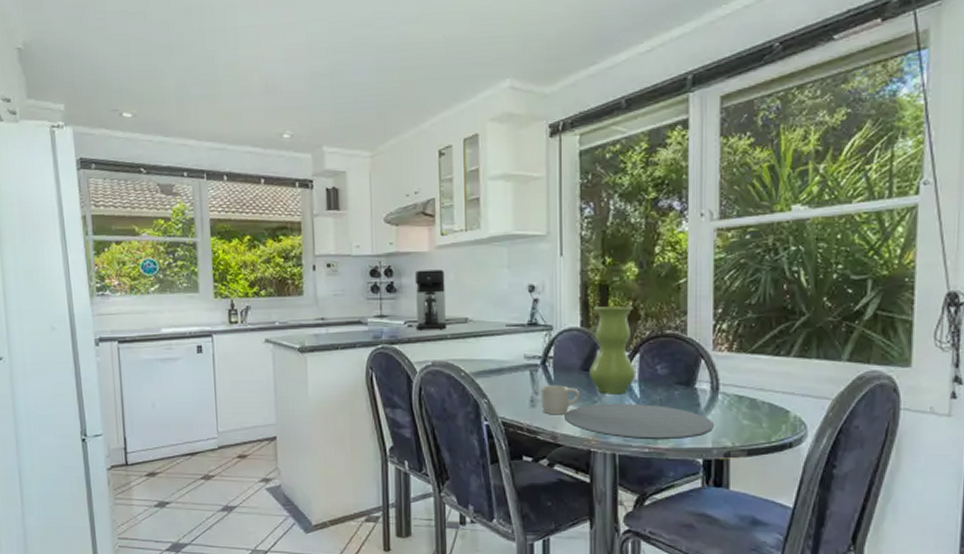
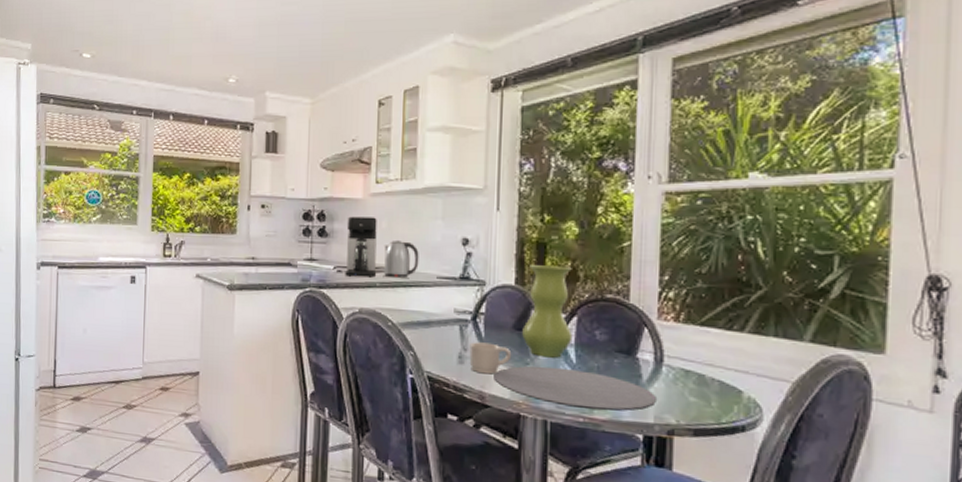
kettle: none [452,290,488,330] -> present [384,239,419,279]

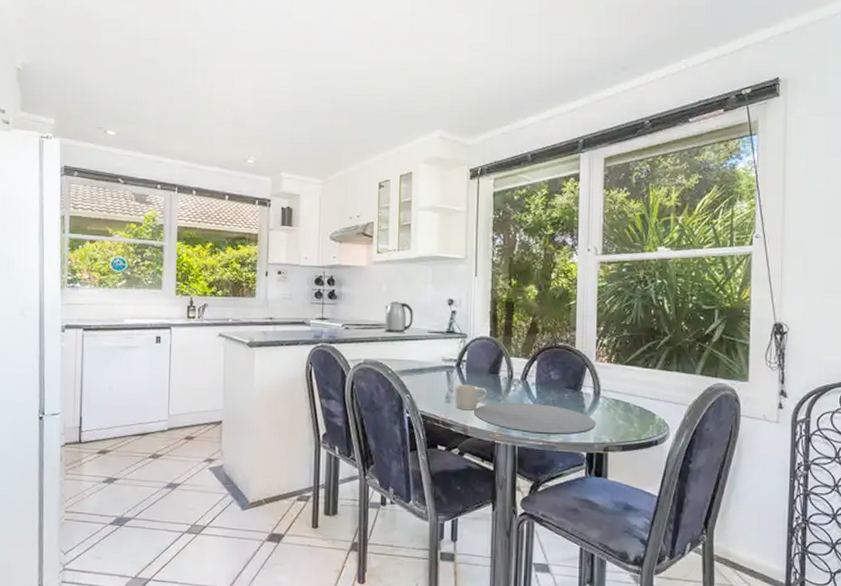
coffee maker: present [345,216,377,279] -> none [352,281,379,334]
vase: present [522,265,573,358] -> none [496,320,534,395]

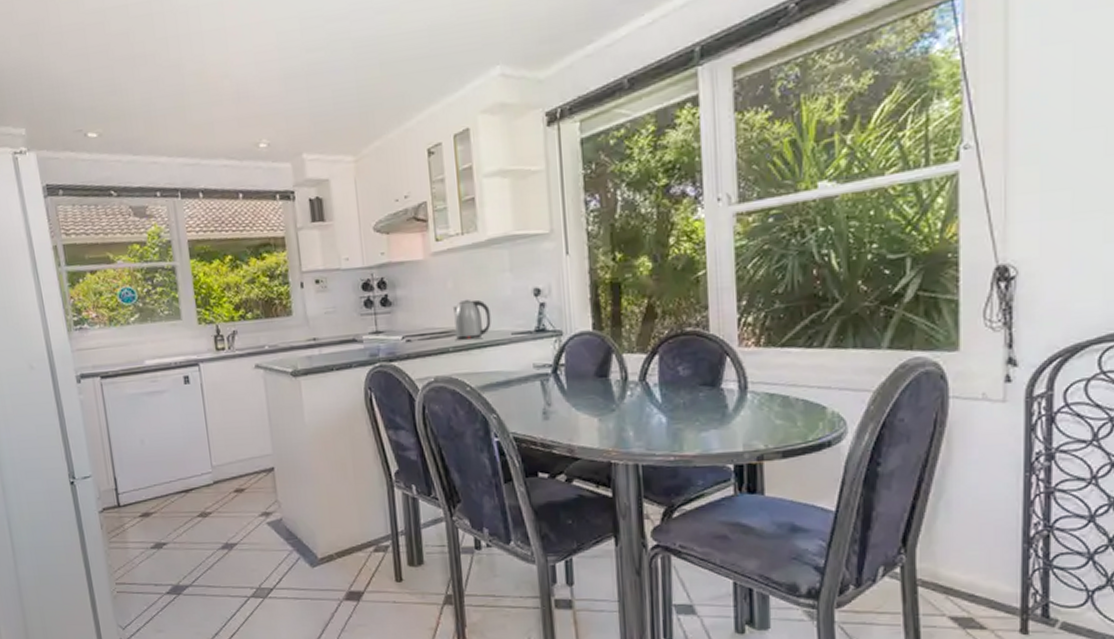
mug: present [454,384,488,411] -> none [553,394,597,427]
placemat: present [474,402,595,434] -> none [580,409,744,447]

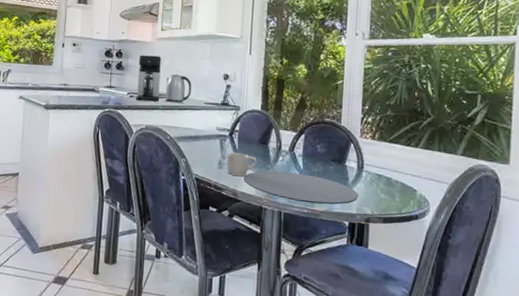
coffee maker: none [409,278,449,346] -> present [136,55,161,103]
mug: none [553,394,597,427] -> present [226,152,258,177]
placemat: none [580,409,744,447] -> present [244,170,358,204]

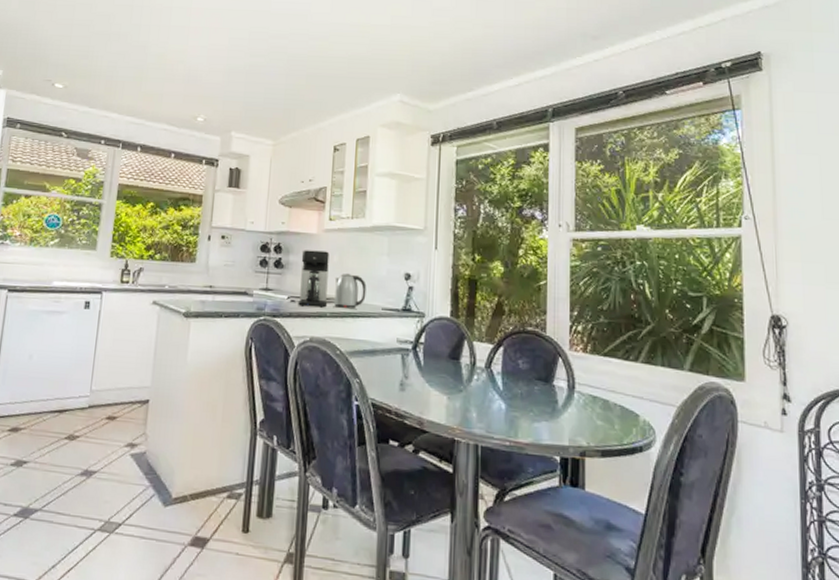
mug: present [226,152,258,177] -> none [409,370,448,401]
placemat: present [244,170,358,204] -> none [431,392,570,435]

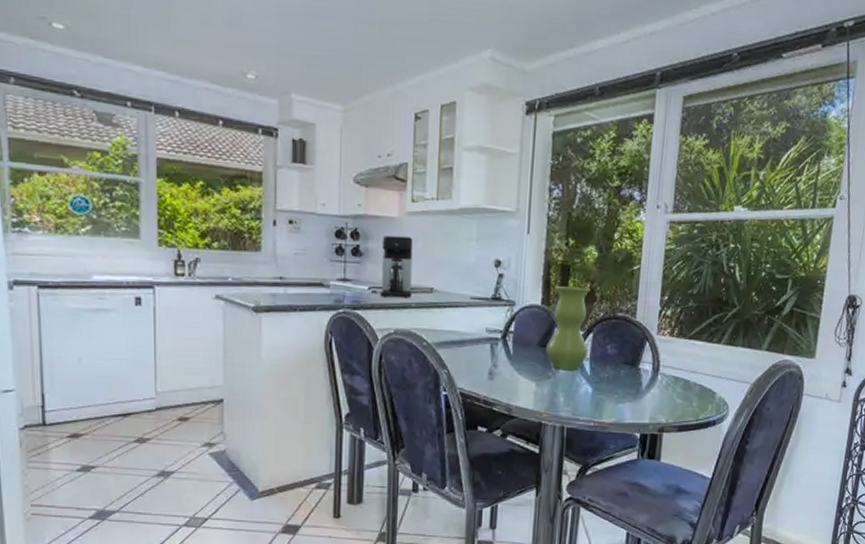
kettle: present [334,273,367,310] -> none [419,260,454,300]
vase: none [456,299,500,385] -> present [546,286,591,371]

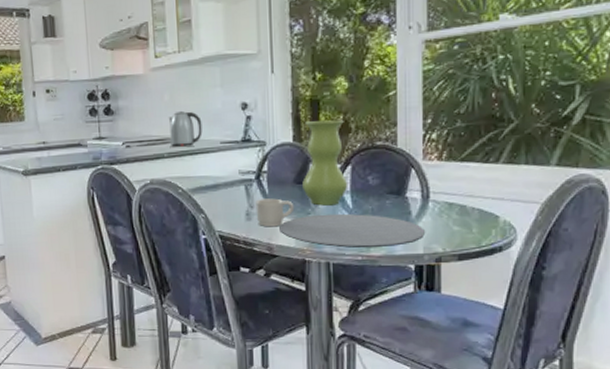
coffee maker: present [380,235,413,300] -> none [130,91,164,152]
kettle: none [419,260,454,300] -> present [168,110,203,148]
mug: none [498,359,537,388] -> present [255,198,295,227]
placemat: none [520,379,652,414] -> present [279,213,425,248]

